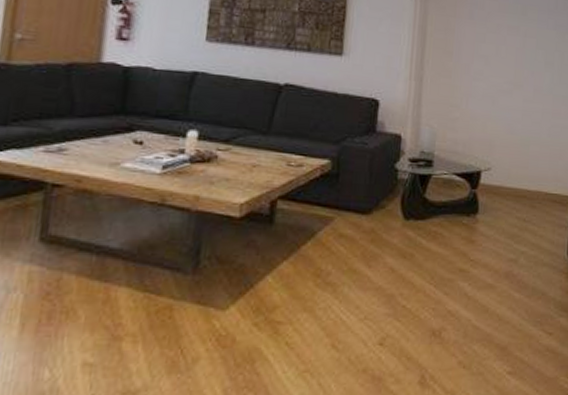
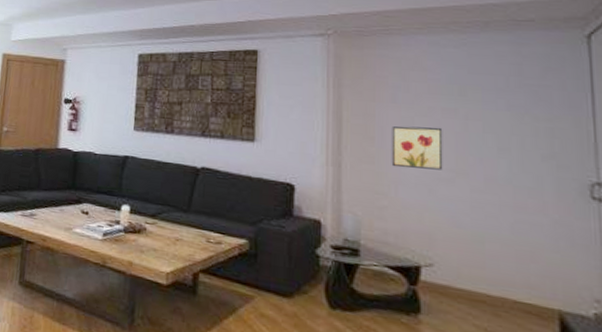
wall art: none [465,41,507,83] -> present [391,126,443,170]

